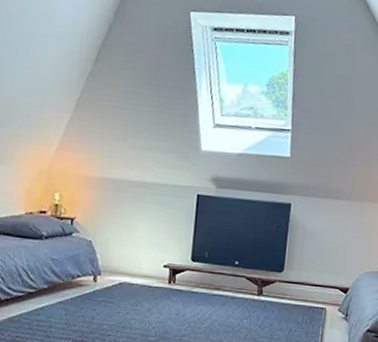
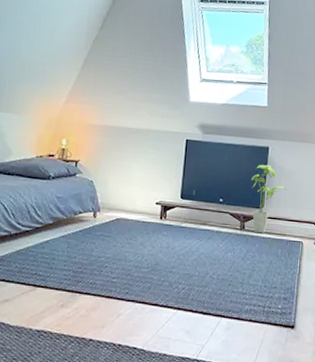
house plant: none [271,223,310,299] -> present [251,164,287,234]

